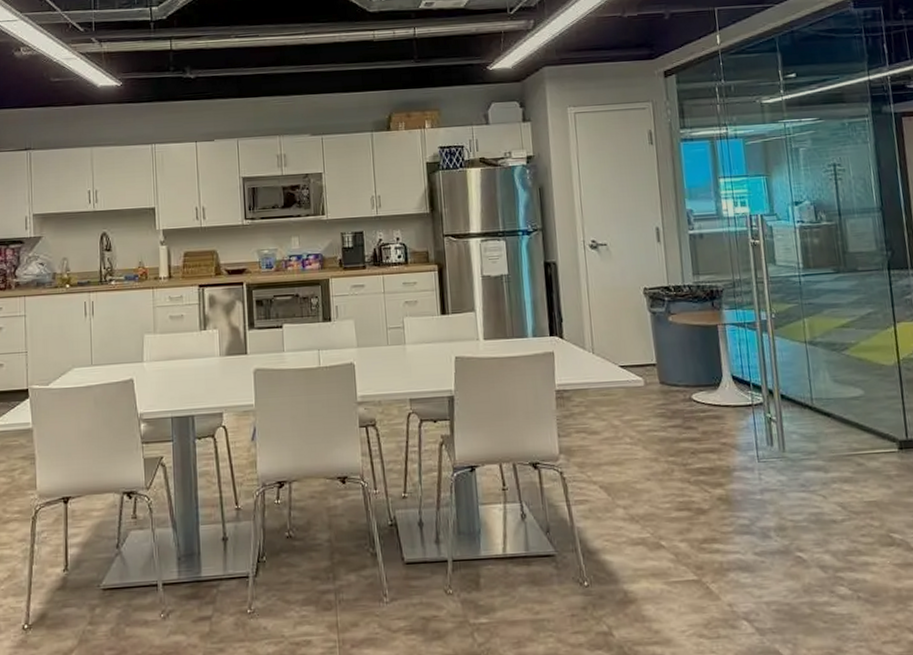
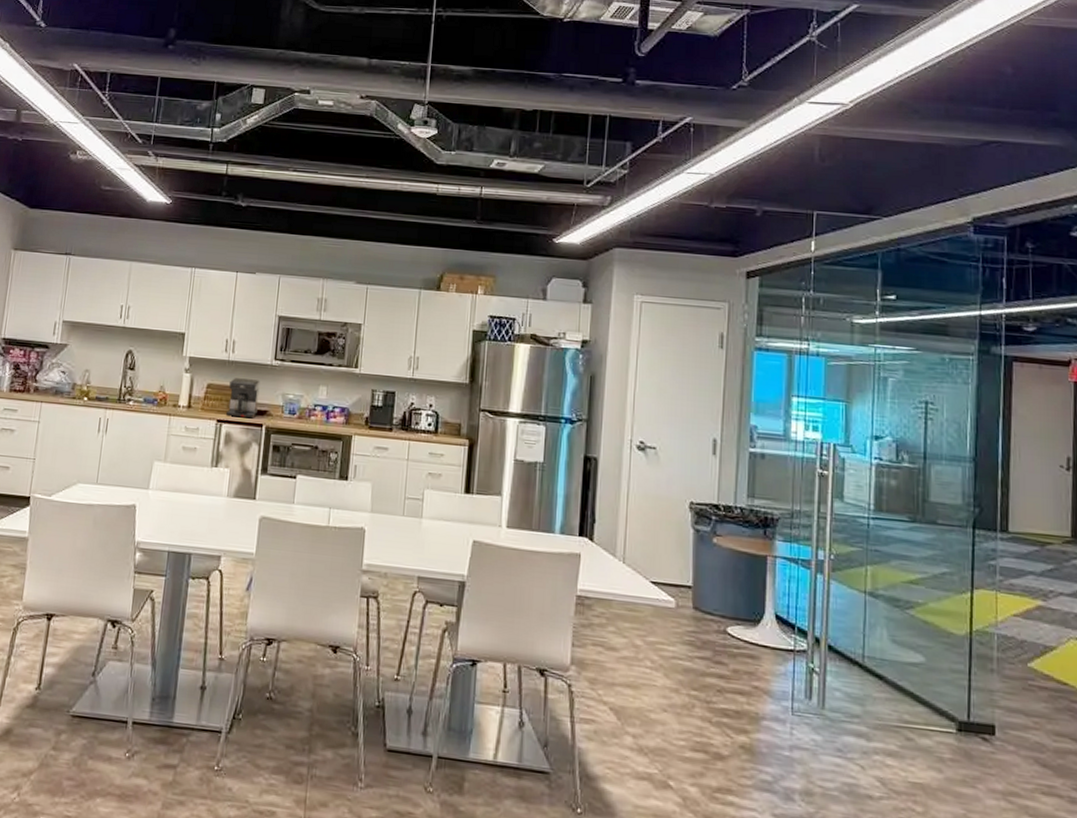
coffee maker: none [205,241,236,280] -> present [225,378,260,419]

